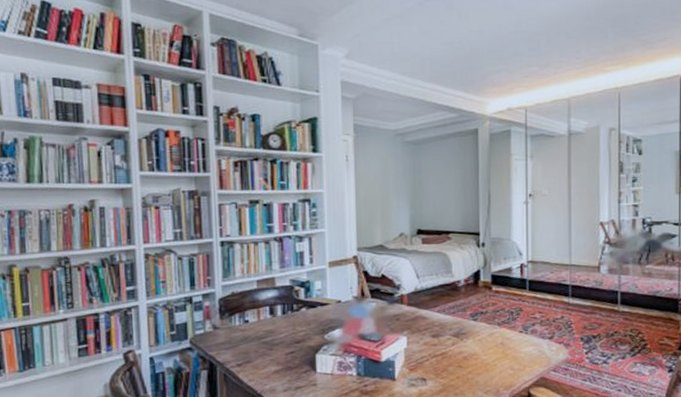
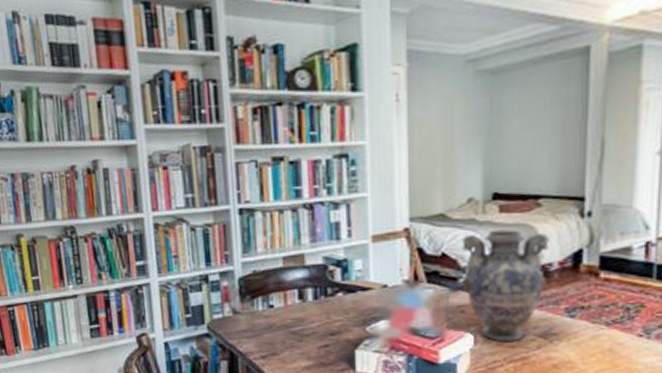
decorative vase: none [396,256,457,342] -> present [462,229,549,342]

